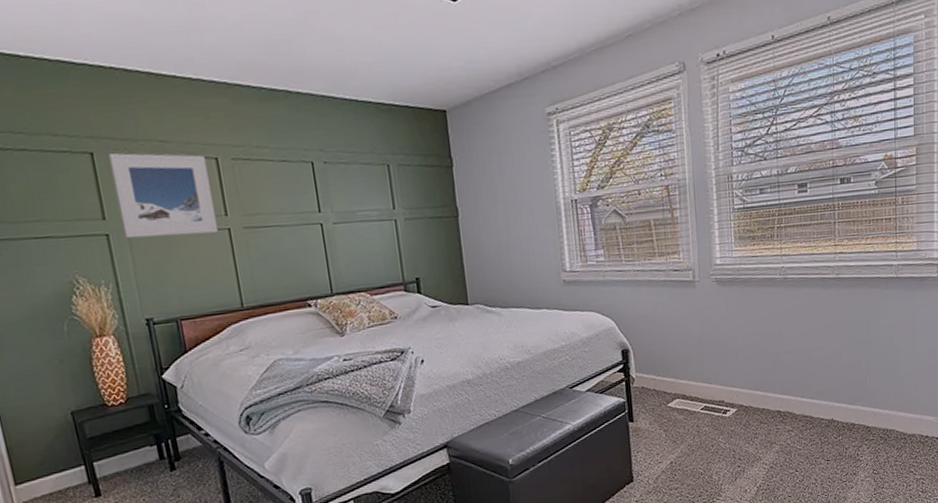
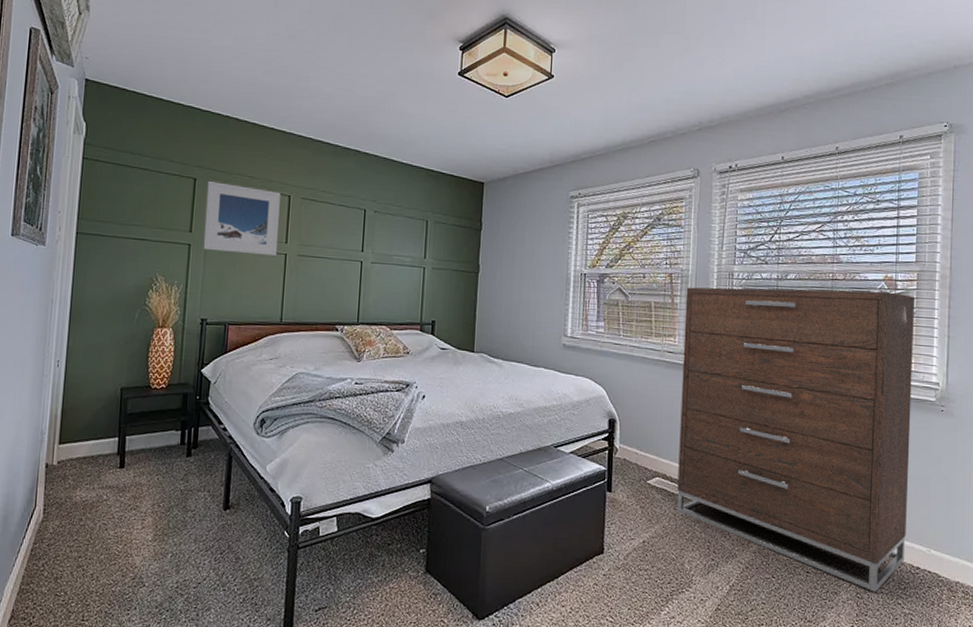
dresser: none [685,171,916,466] -> present [676,287,914,592]

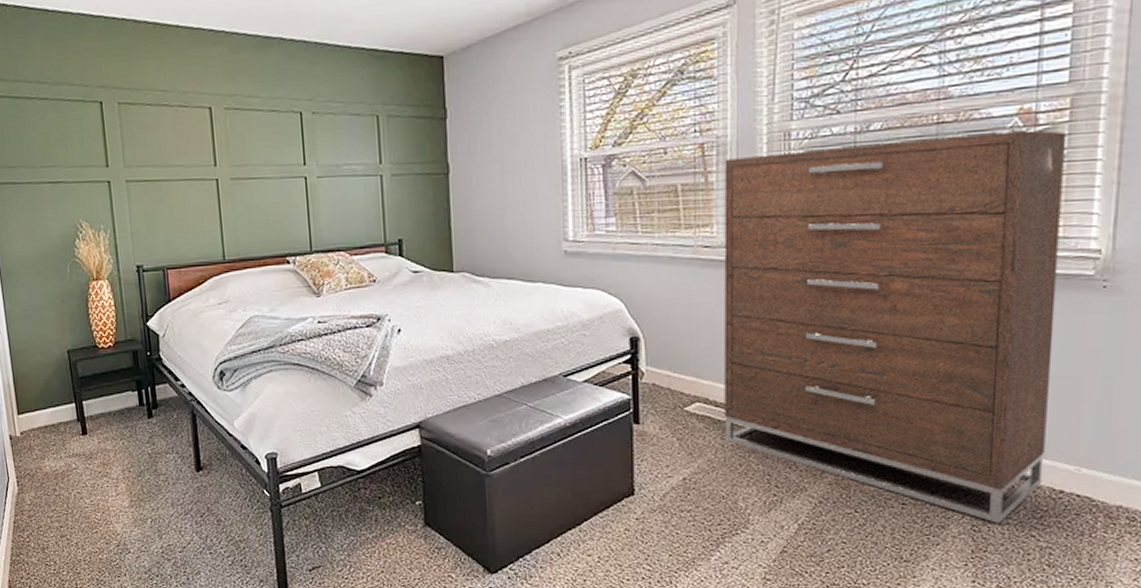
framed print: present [203,180,281,256] -> none [115,101,206,186]

